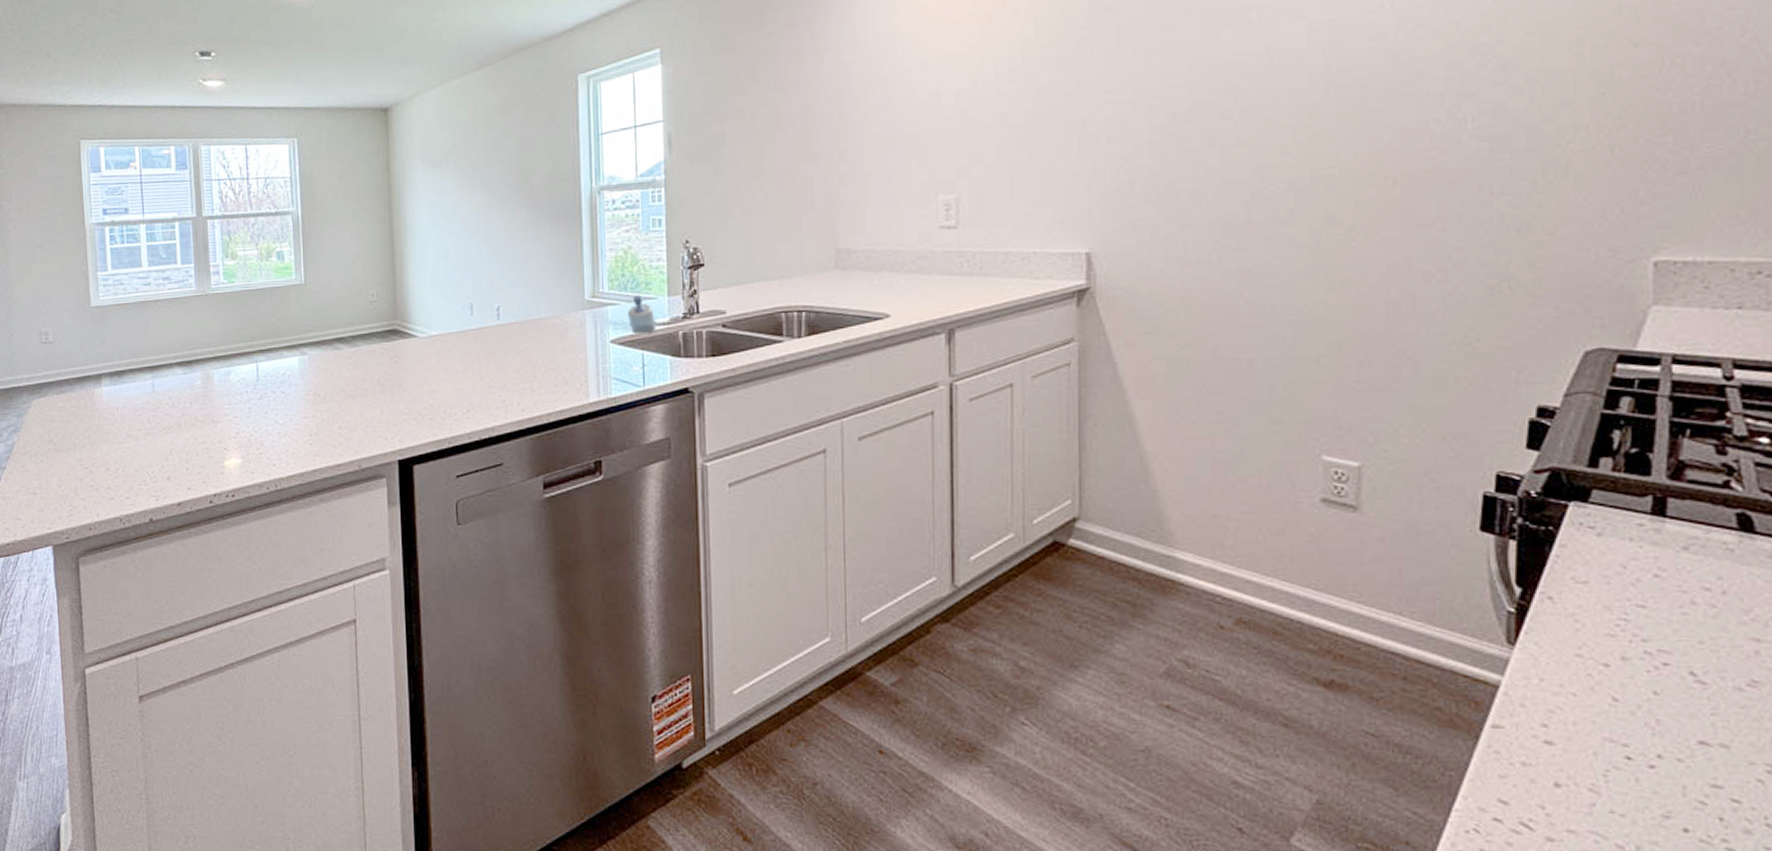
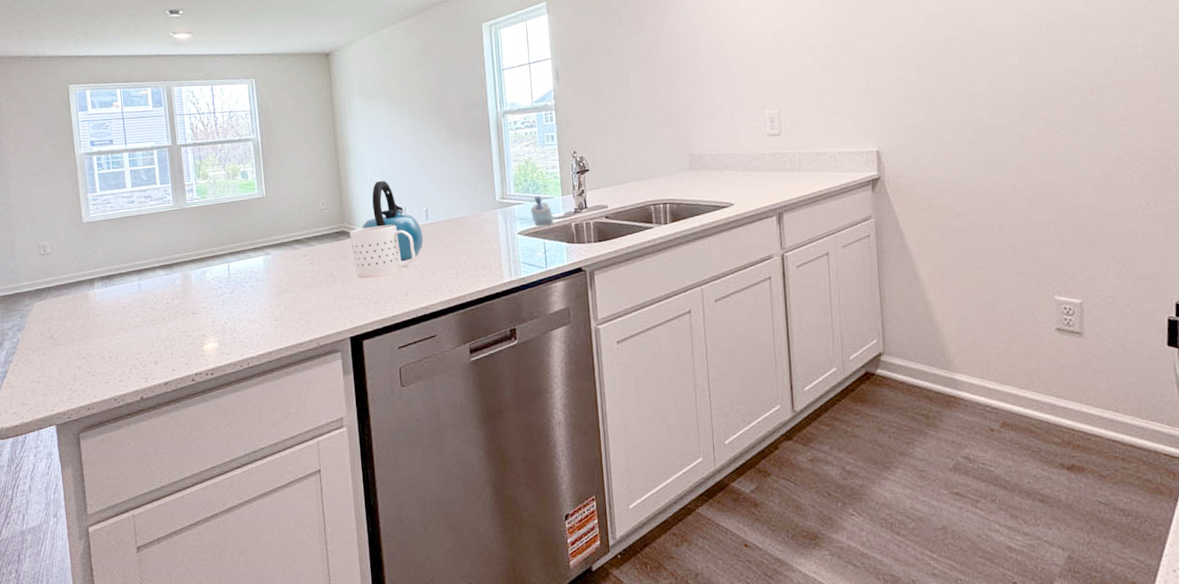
mug: none [402,324,482,390] -> present [349,224,416,279]
kettle: none [417,268,493,371] -> present [361,180,424,262]

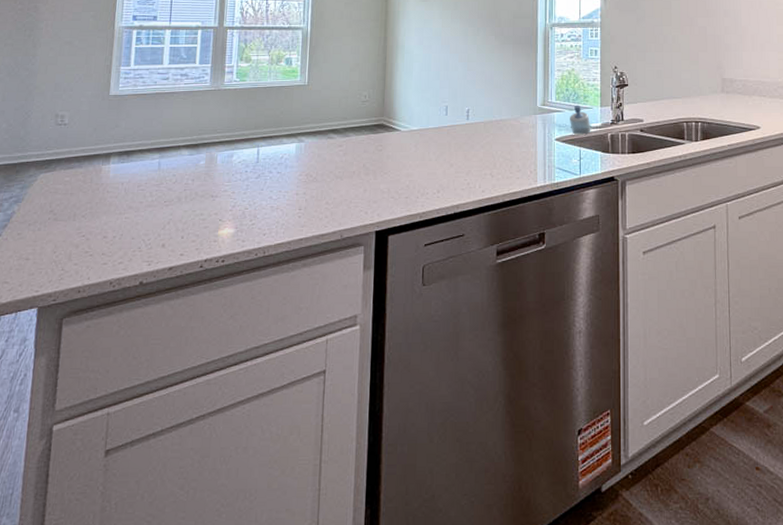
mug: present [349,224,416,279] -> none [388,121,452,173]
kettle: present [361,180,424,262] -> none [401,78,462,159]

